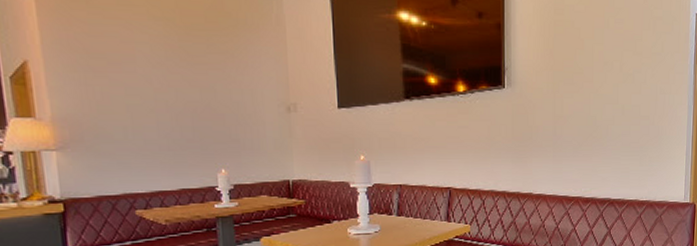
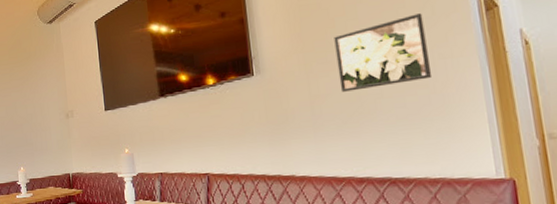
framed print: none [581,48,654,115] -> present [334,13,433,92]

